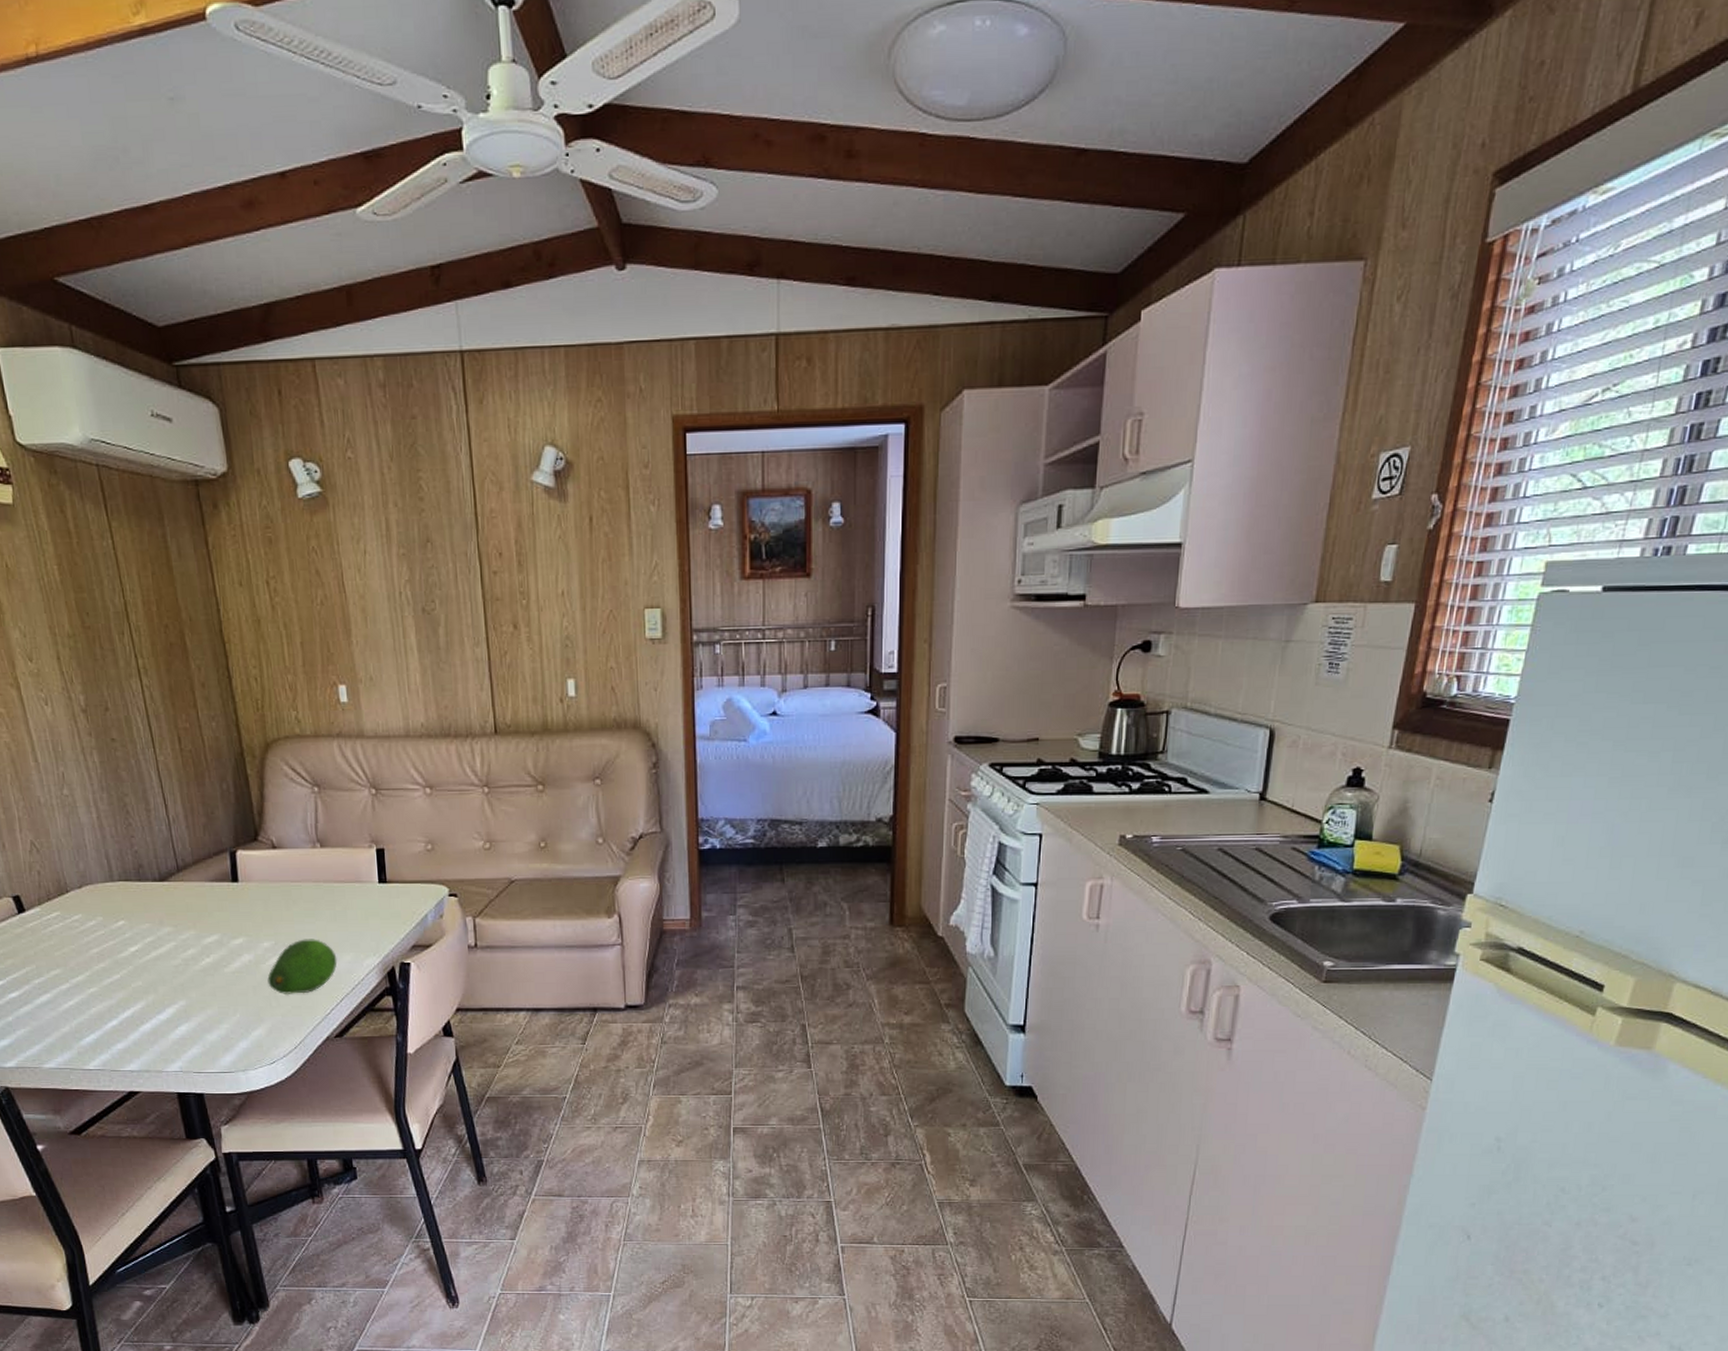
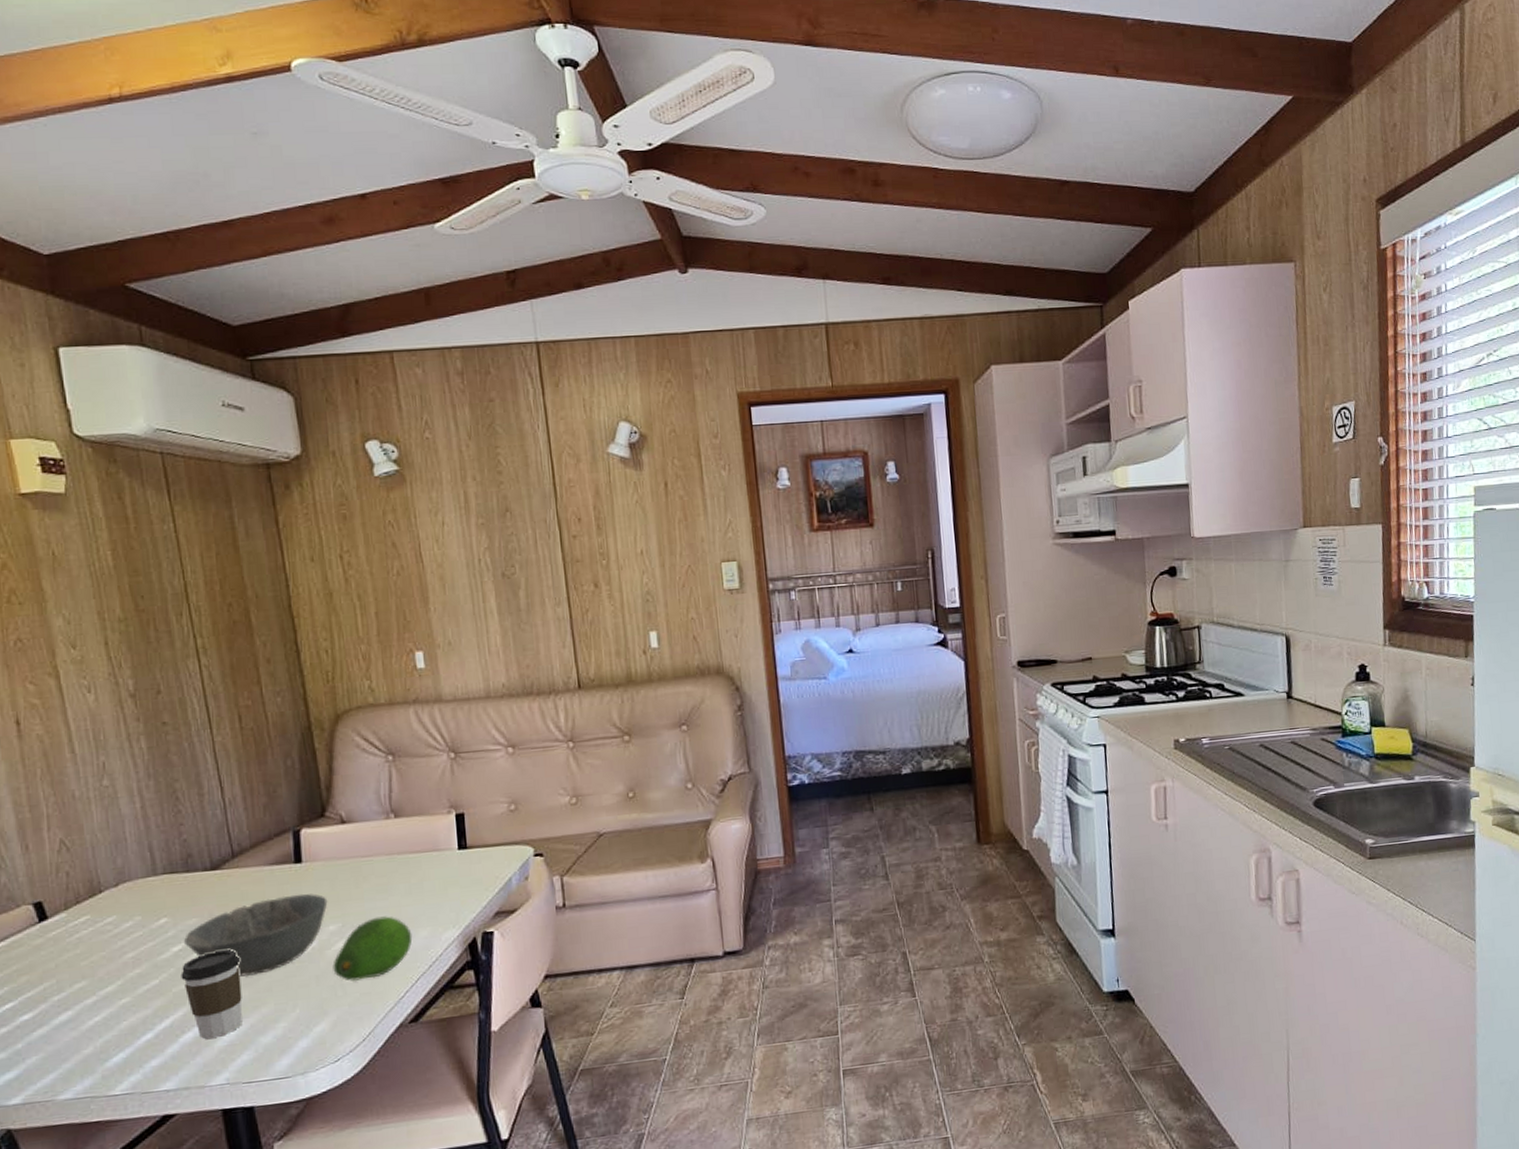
bowl: none [138,910,262,981] -> present [183,893,328,977]
coffee cup: none [138,955,192,1030] -> present [180,950,243,1039]

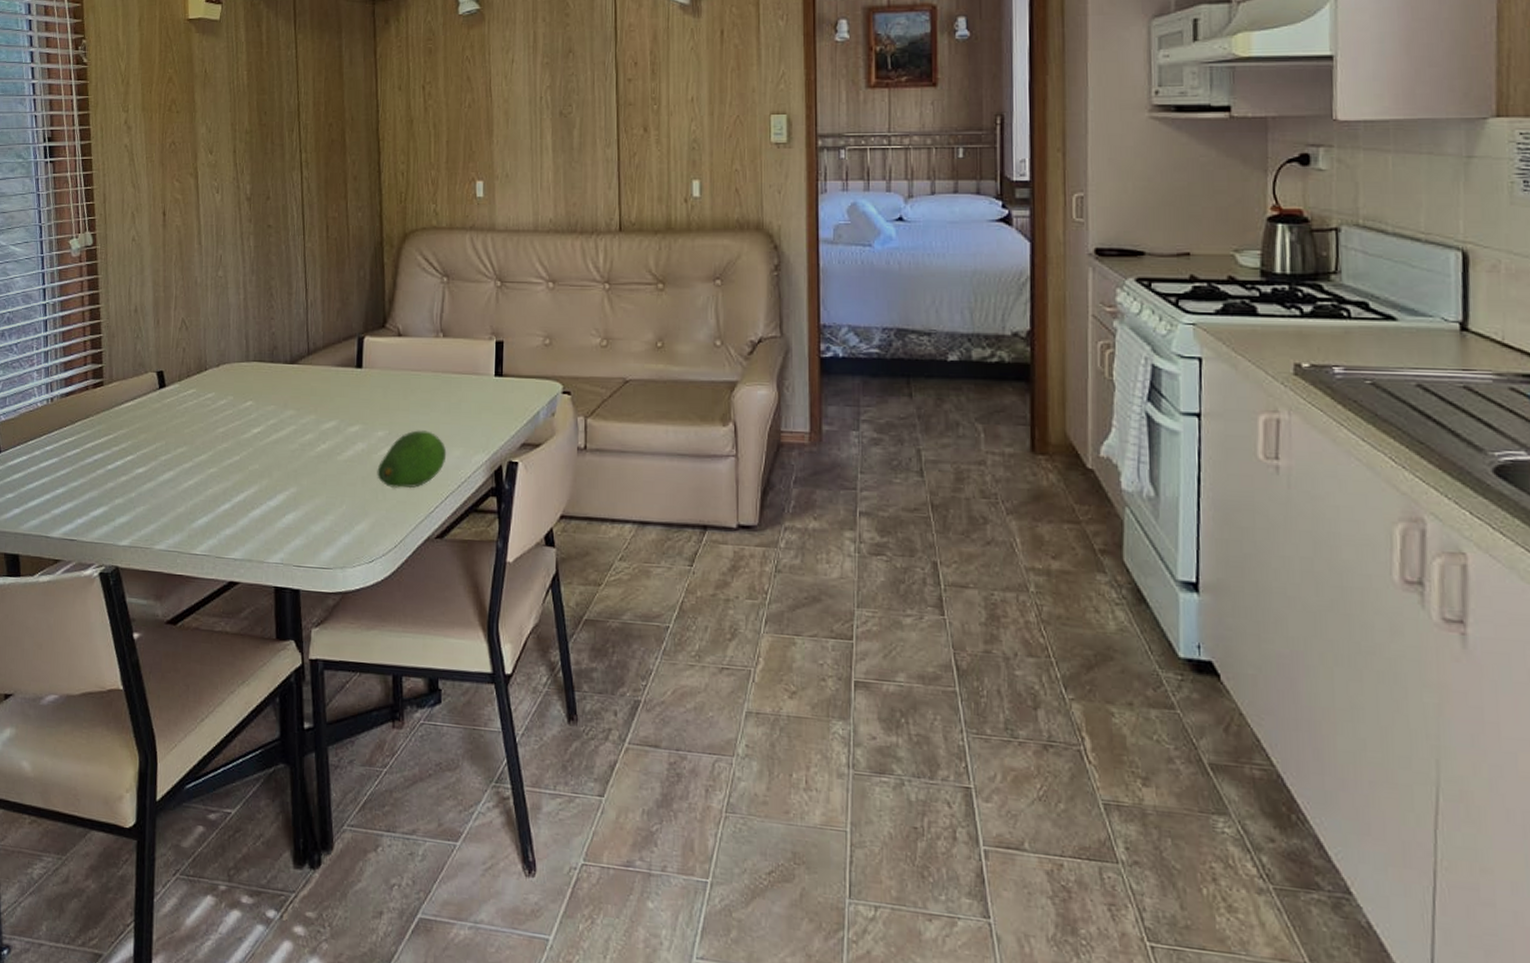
coffee cup: present [180,950,243,1039] -> none [256,439,303,519]
bowl: present [183,893,328,977] -> none [262,396,379,467]

